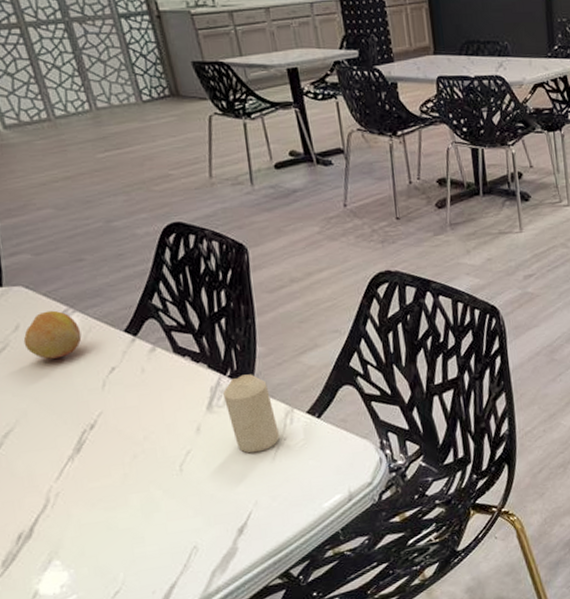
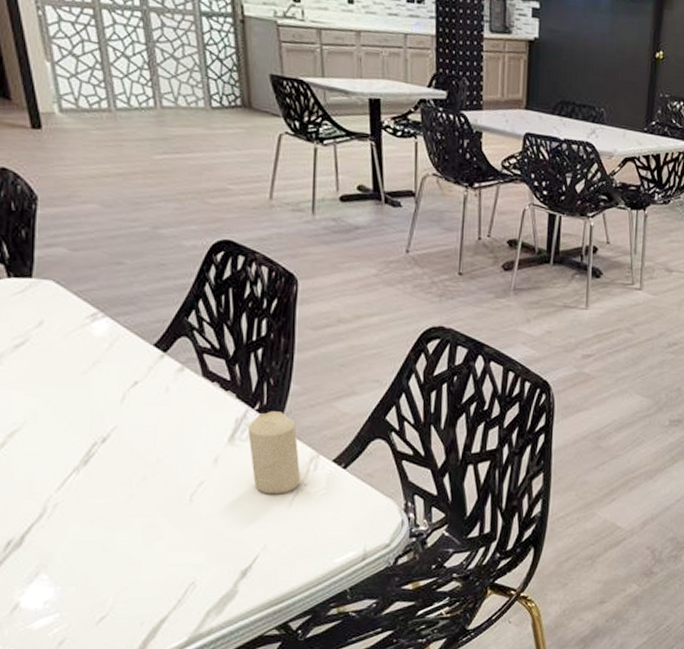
fruit: present [23,310,82,359] -> none [45,311,108,363]

